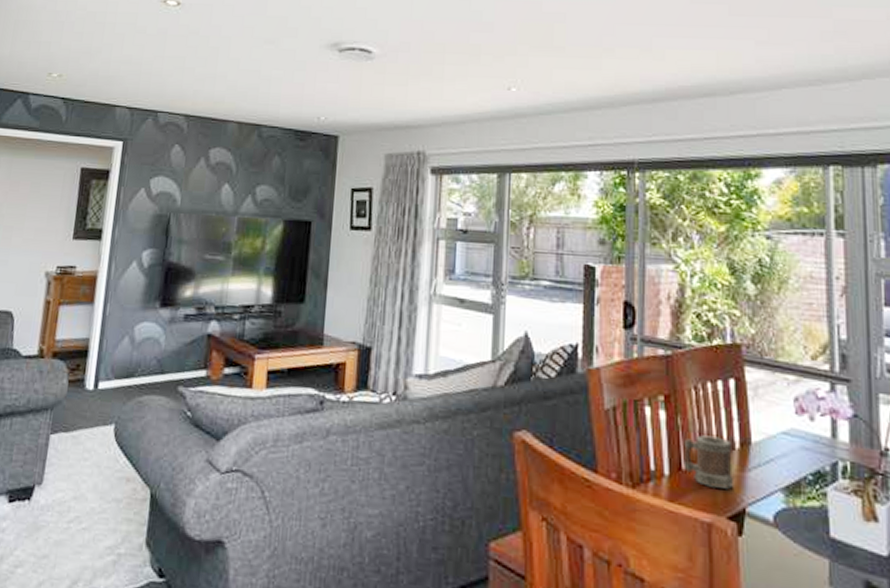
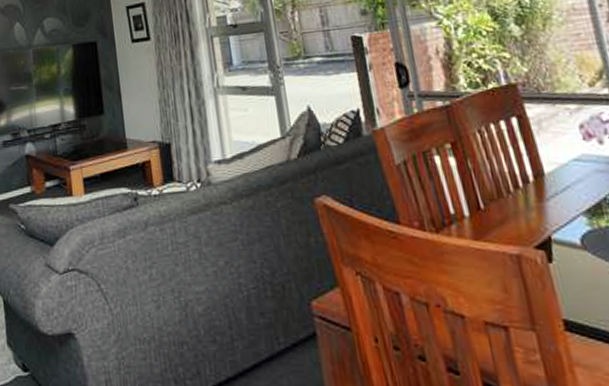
mug: present [685,435,735,489] -> none [478,173,536,221]

